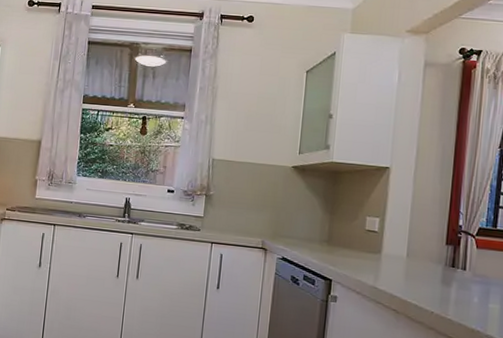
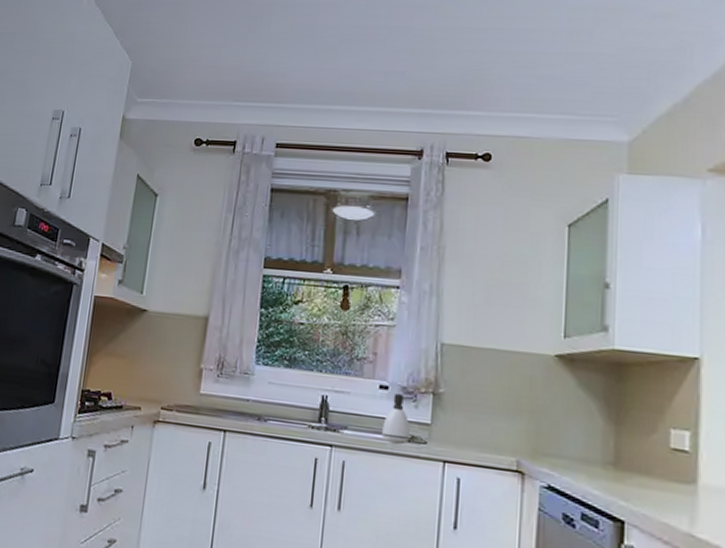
soap dispenser: none [168,196,192,232] -> present [382,394,414,445]

